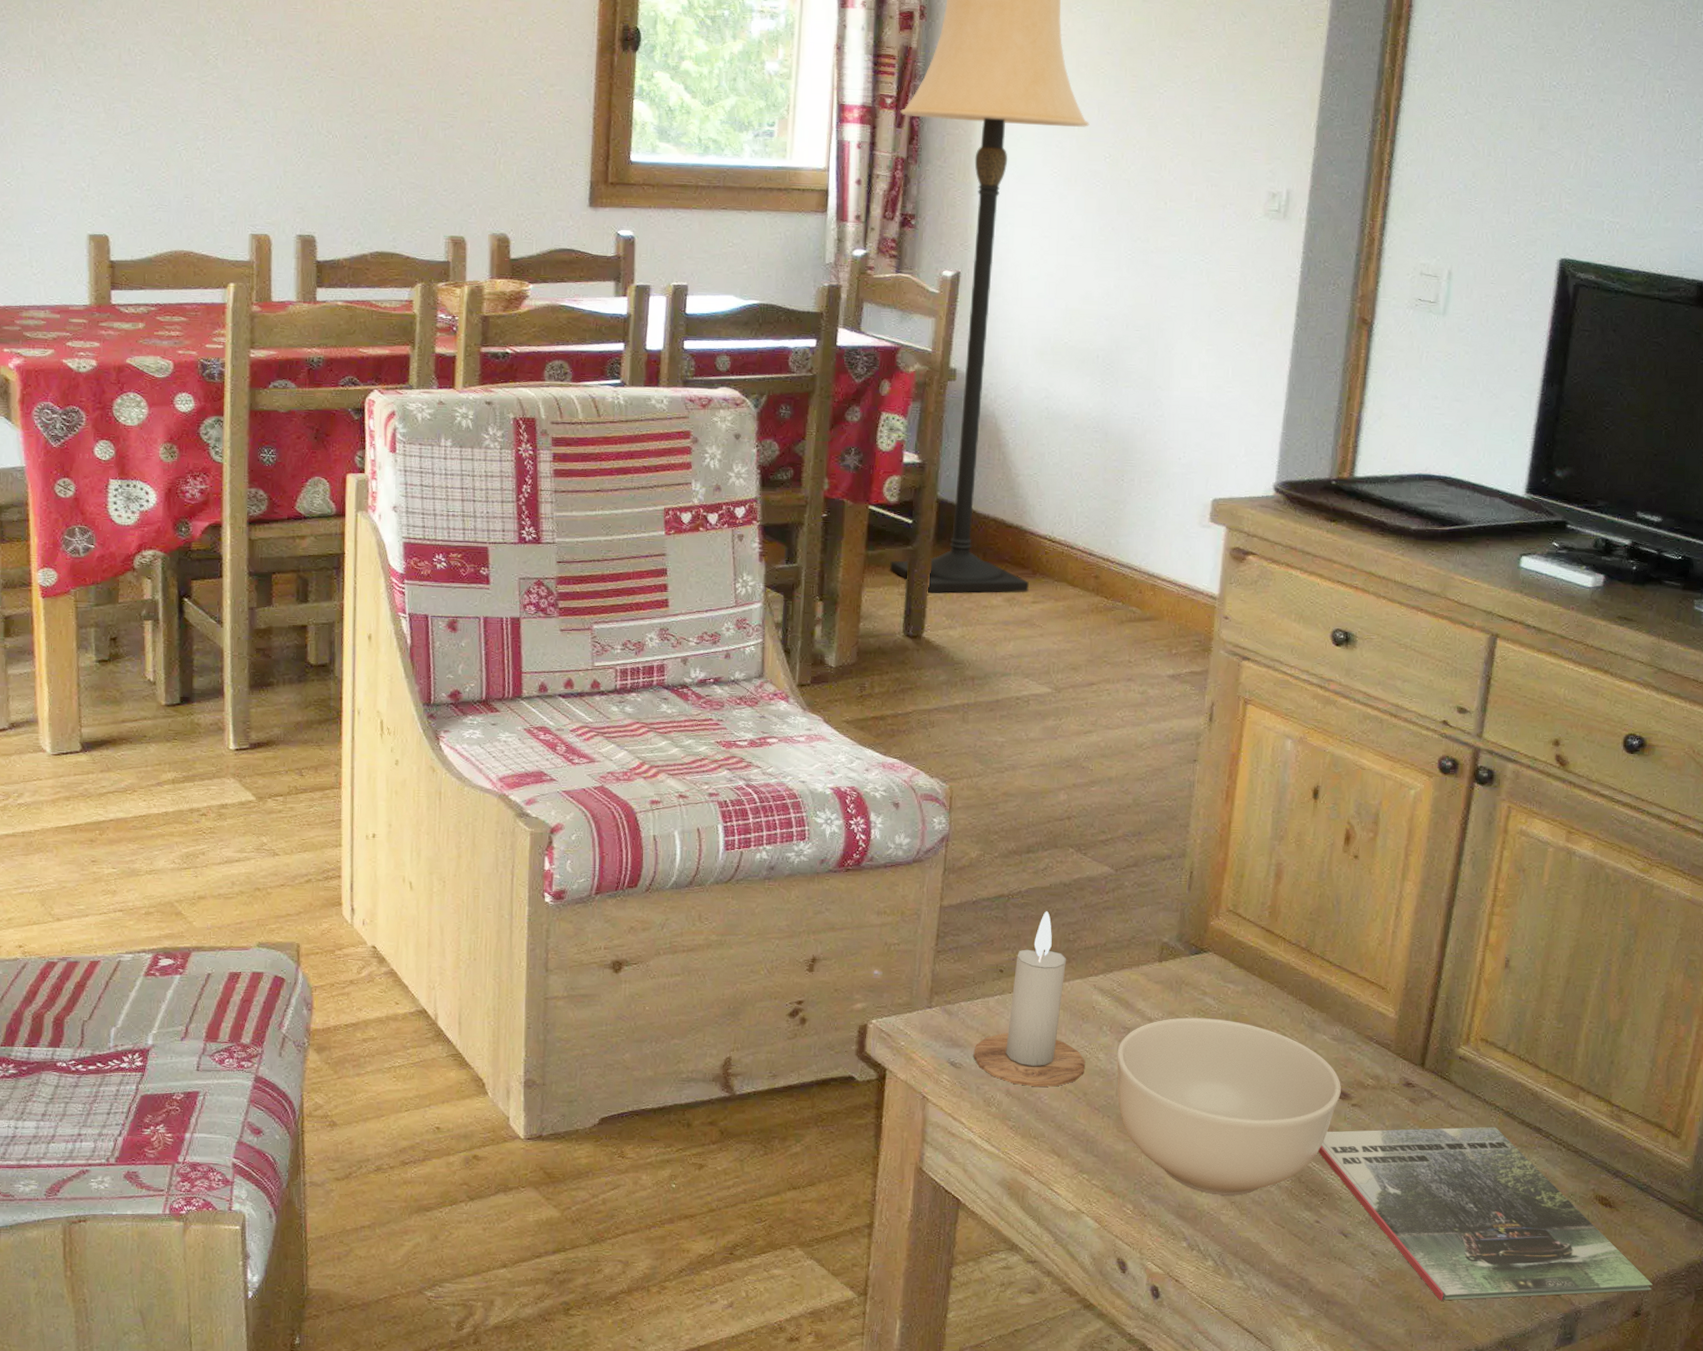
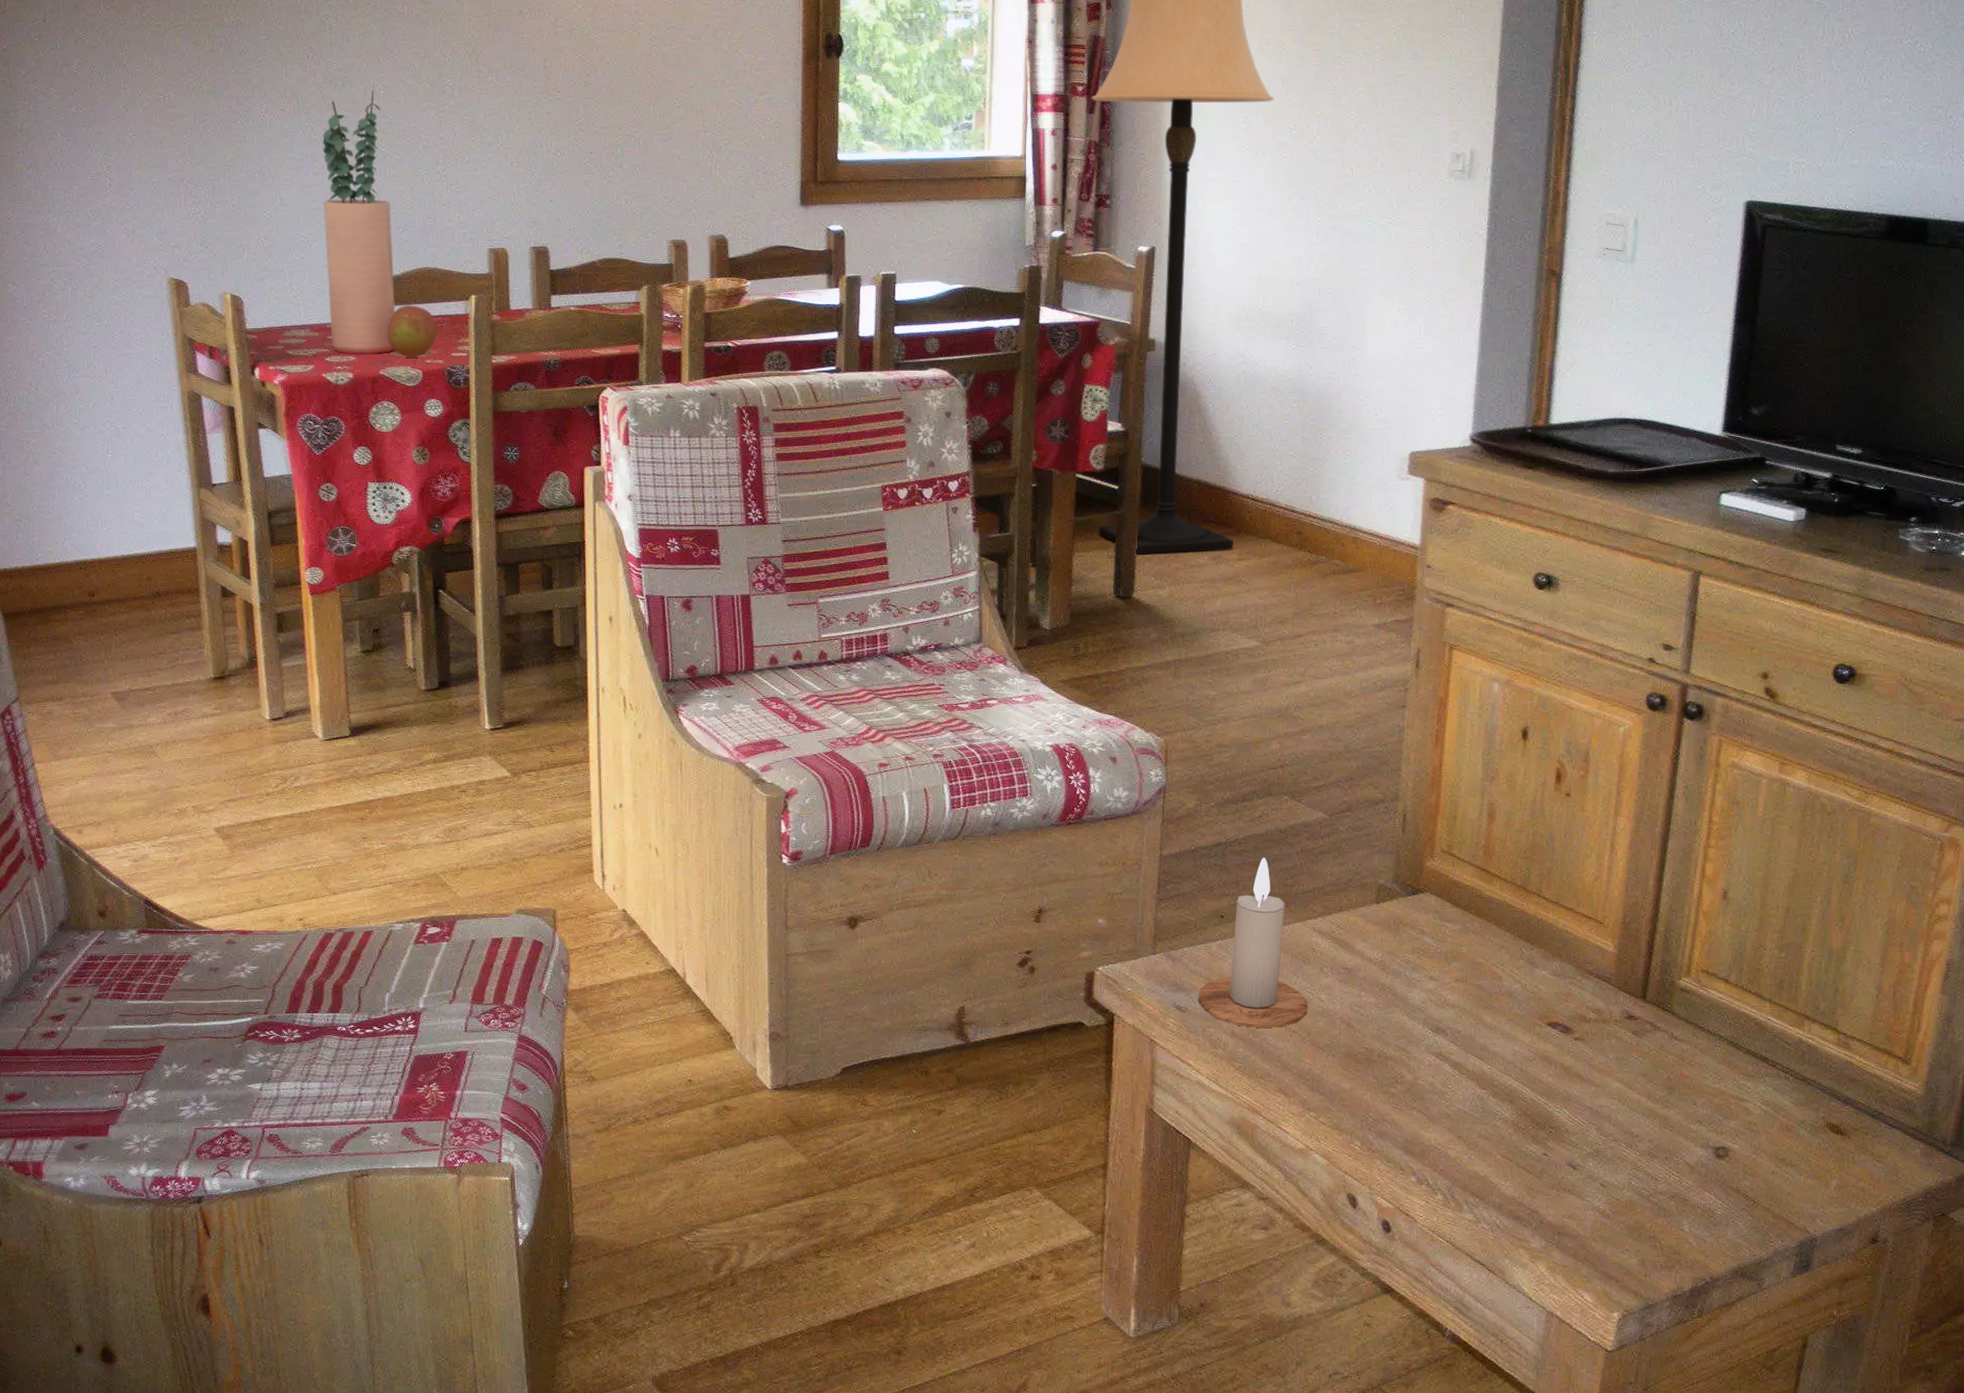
vase: none [69,55,146,341] -> present [323,90,396,354]
fruit: none [135,290,192,347] -> present [387,305,438,358]
bowl: present [1117,1017,1341,1196] -> none [1339,957,1563,1130]
magazine: present [1317,1126,1653,1301] -> none [1542,1057,1889,1230]

